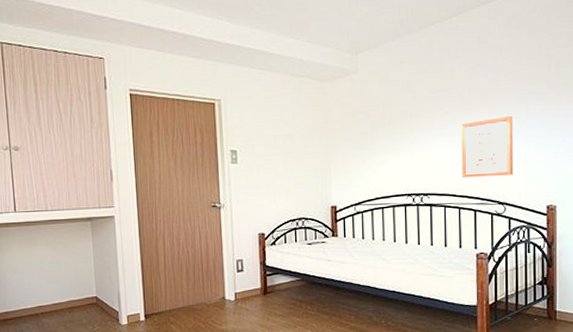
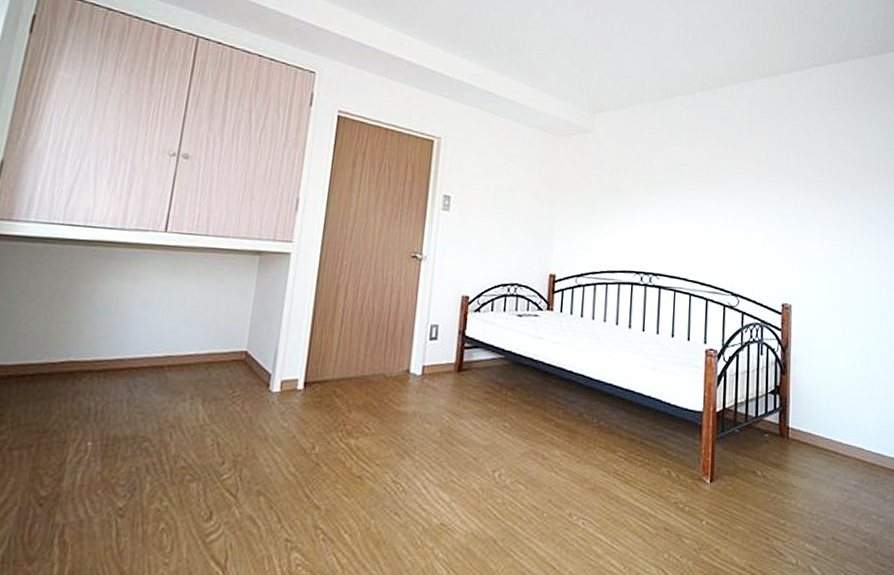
wall art: present [461,116,513,178] -> none [695,201,751,265]

